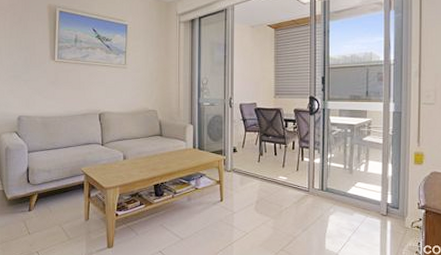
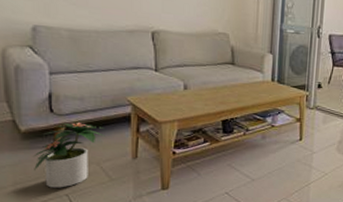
potted plant: none [15,191,65,246] -> present [33,123,105,188]

